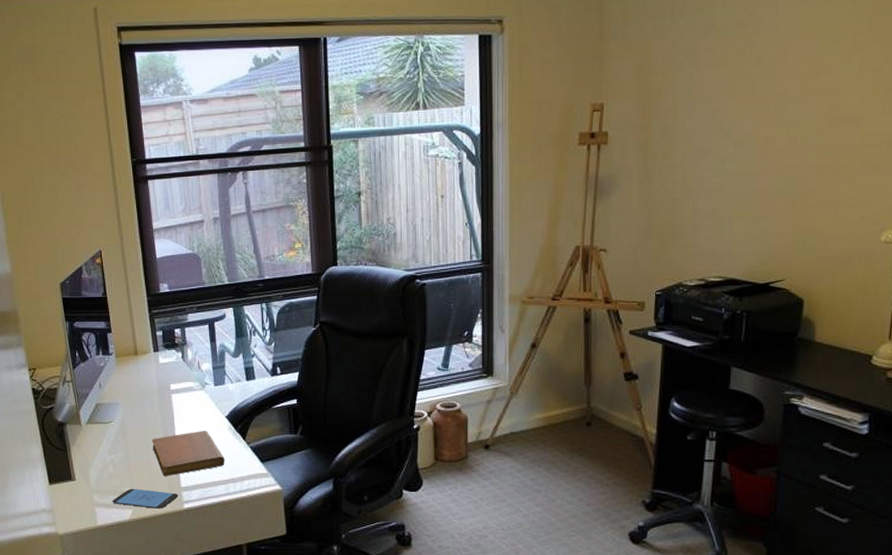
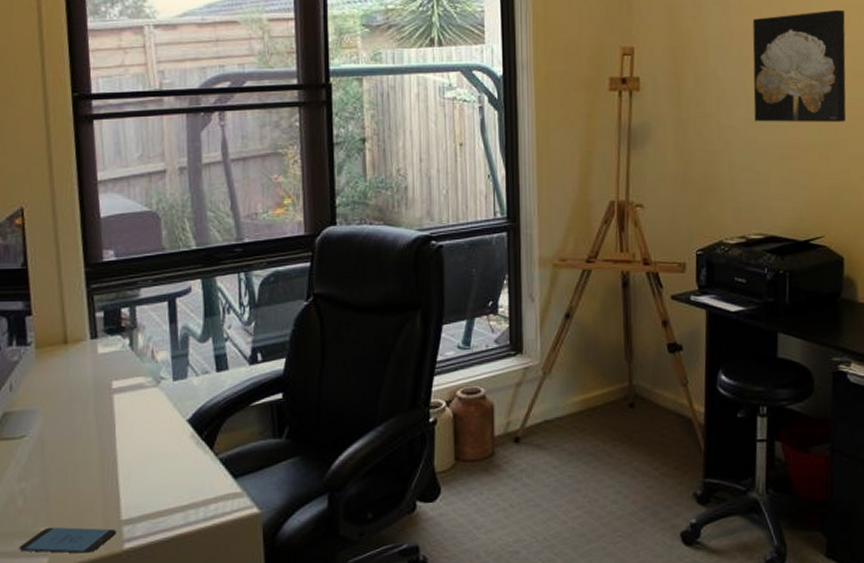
notebook: present [152,430,225,476] -> none [82,439,184,507]
wall art: none [721,57,825,172] -> present [752,9,846,122]

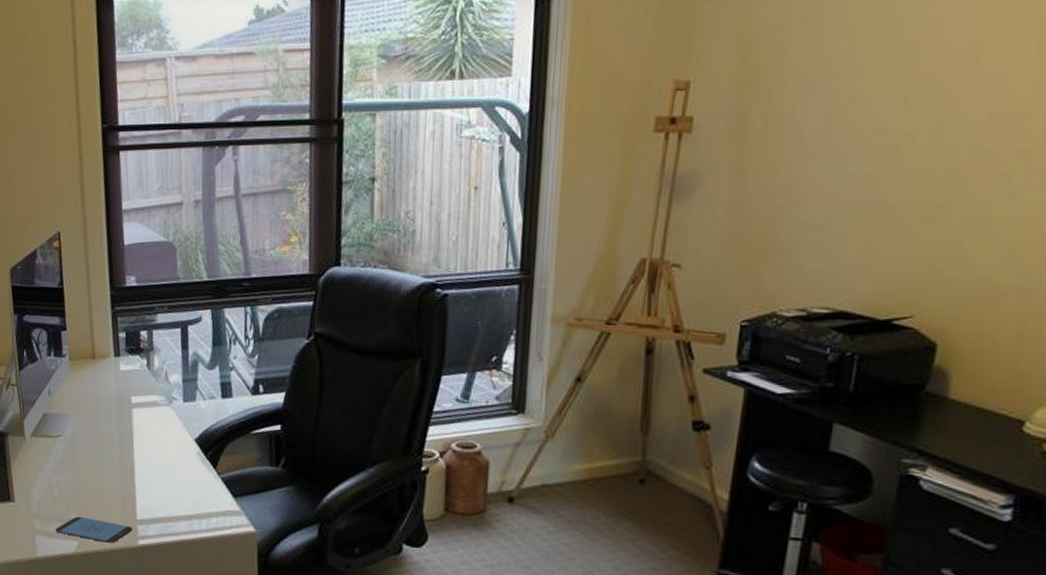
wall art: present [752,9,846,122] -> none [838,32,990,177]

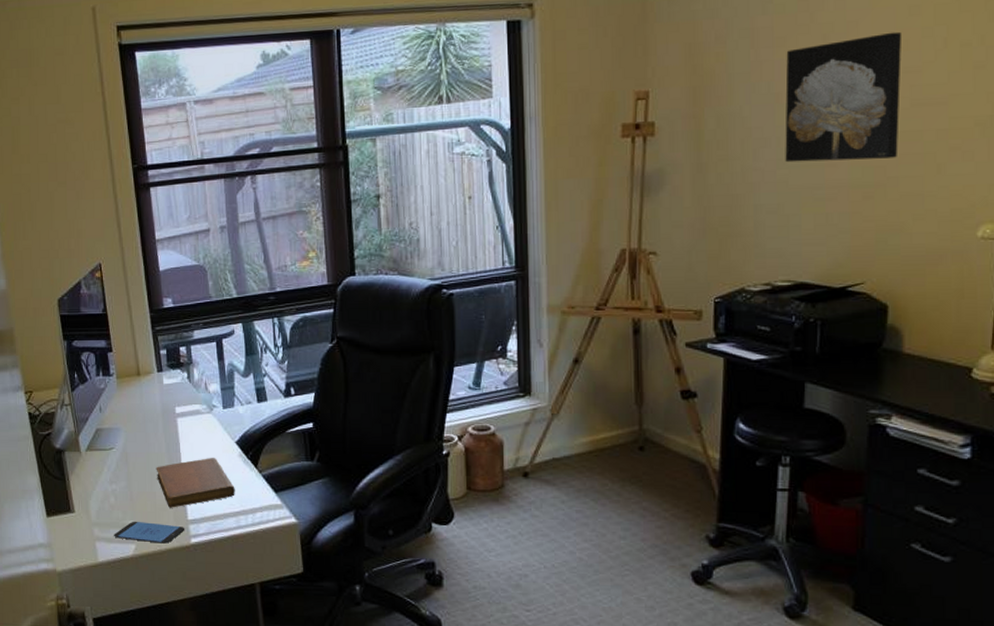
notebook: none [105,453,190,506] -> present [156,457,235,508]
wall art: none [838,32,990,177] -> present [785,31,902,163]

